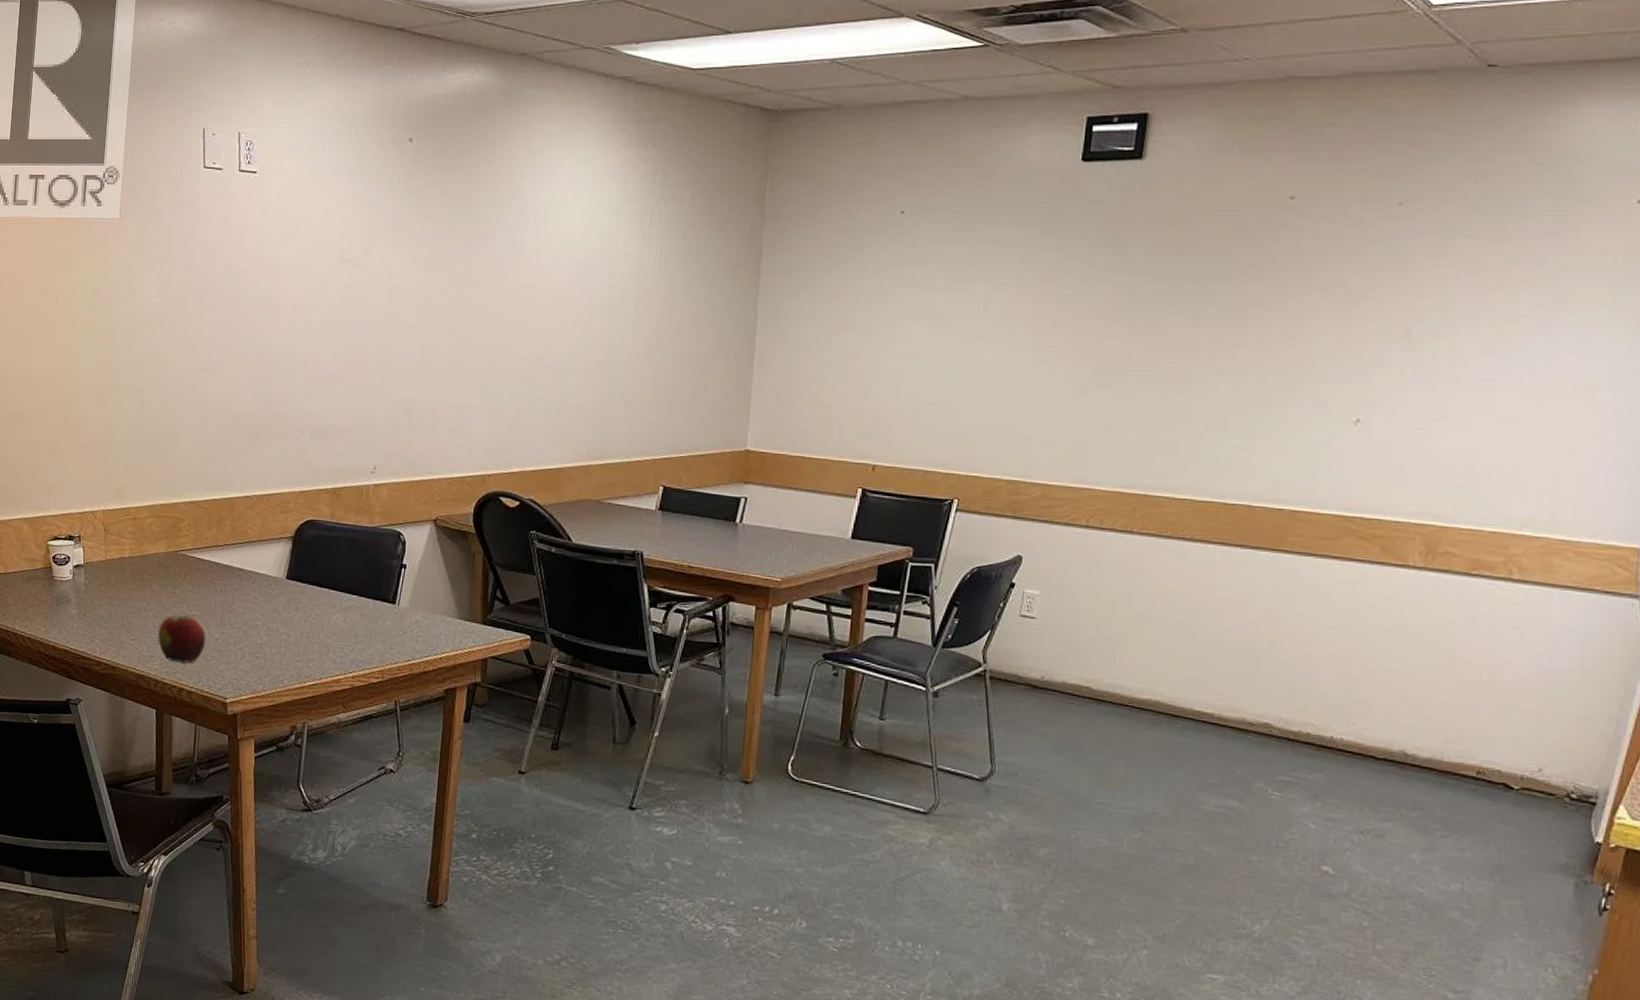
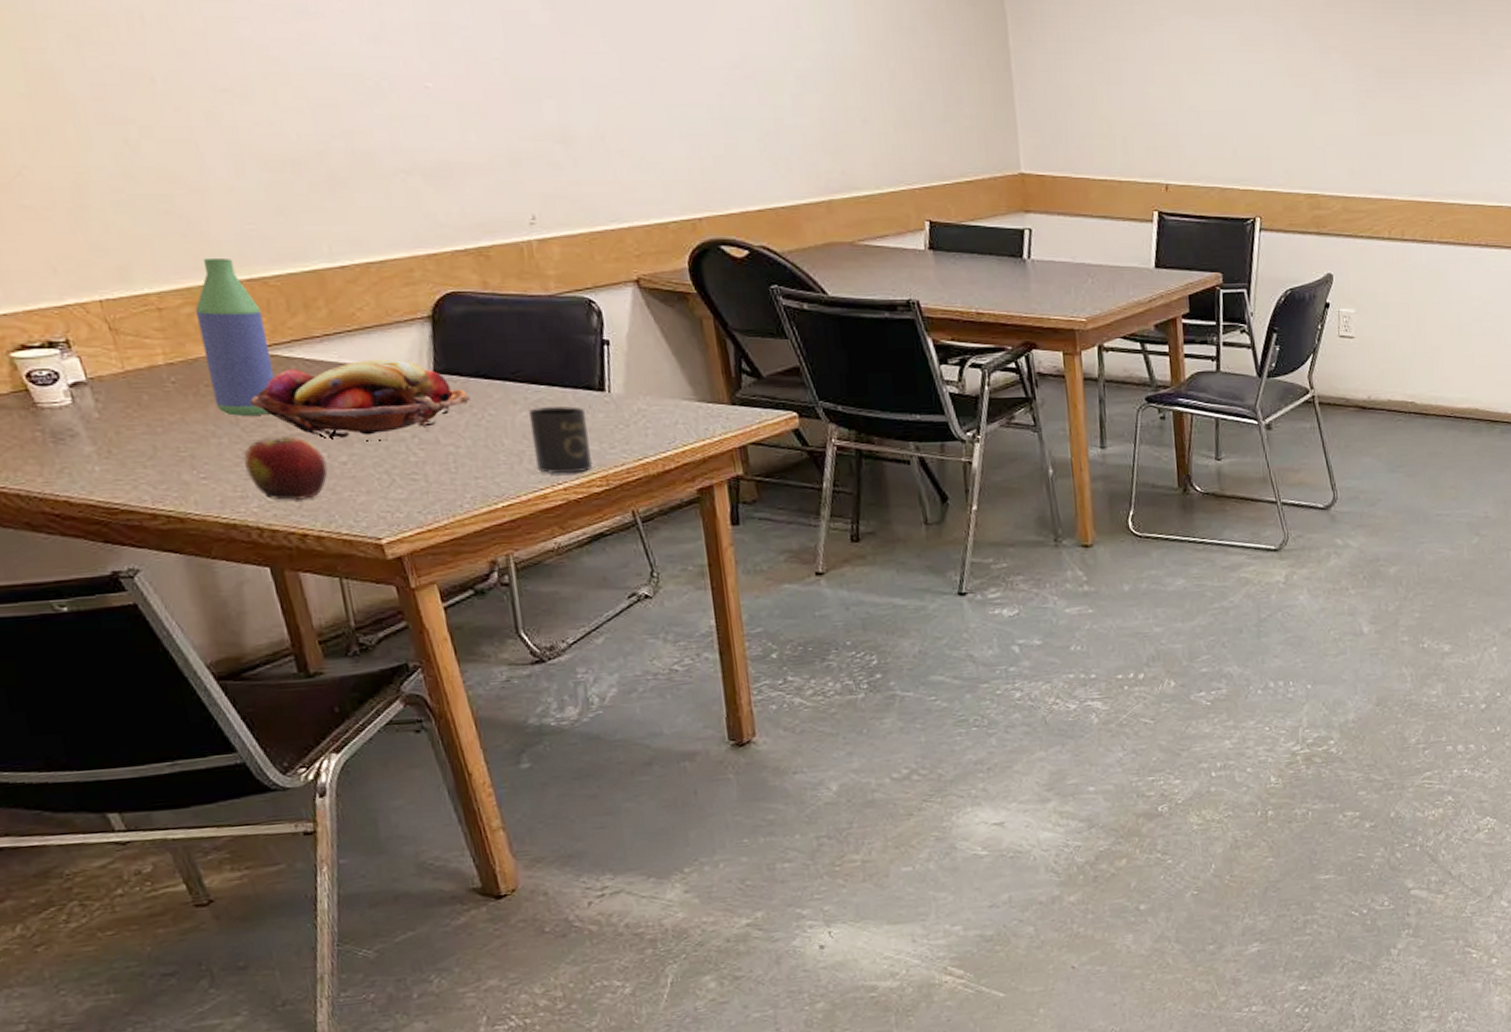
bottle: none [151,486,192,599] -> present [195,259,275,416]
fruit basket: none [170,565,305,626] -> present [249,360,470,442]
mug: none [337,612,378,666] -> present [529,406,592,475]

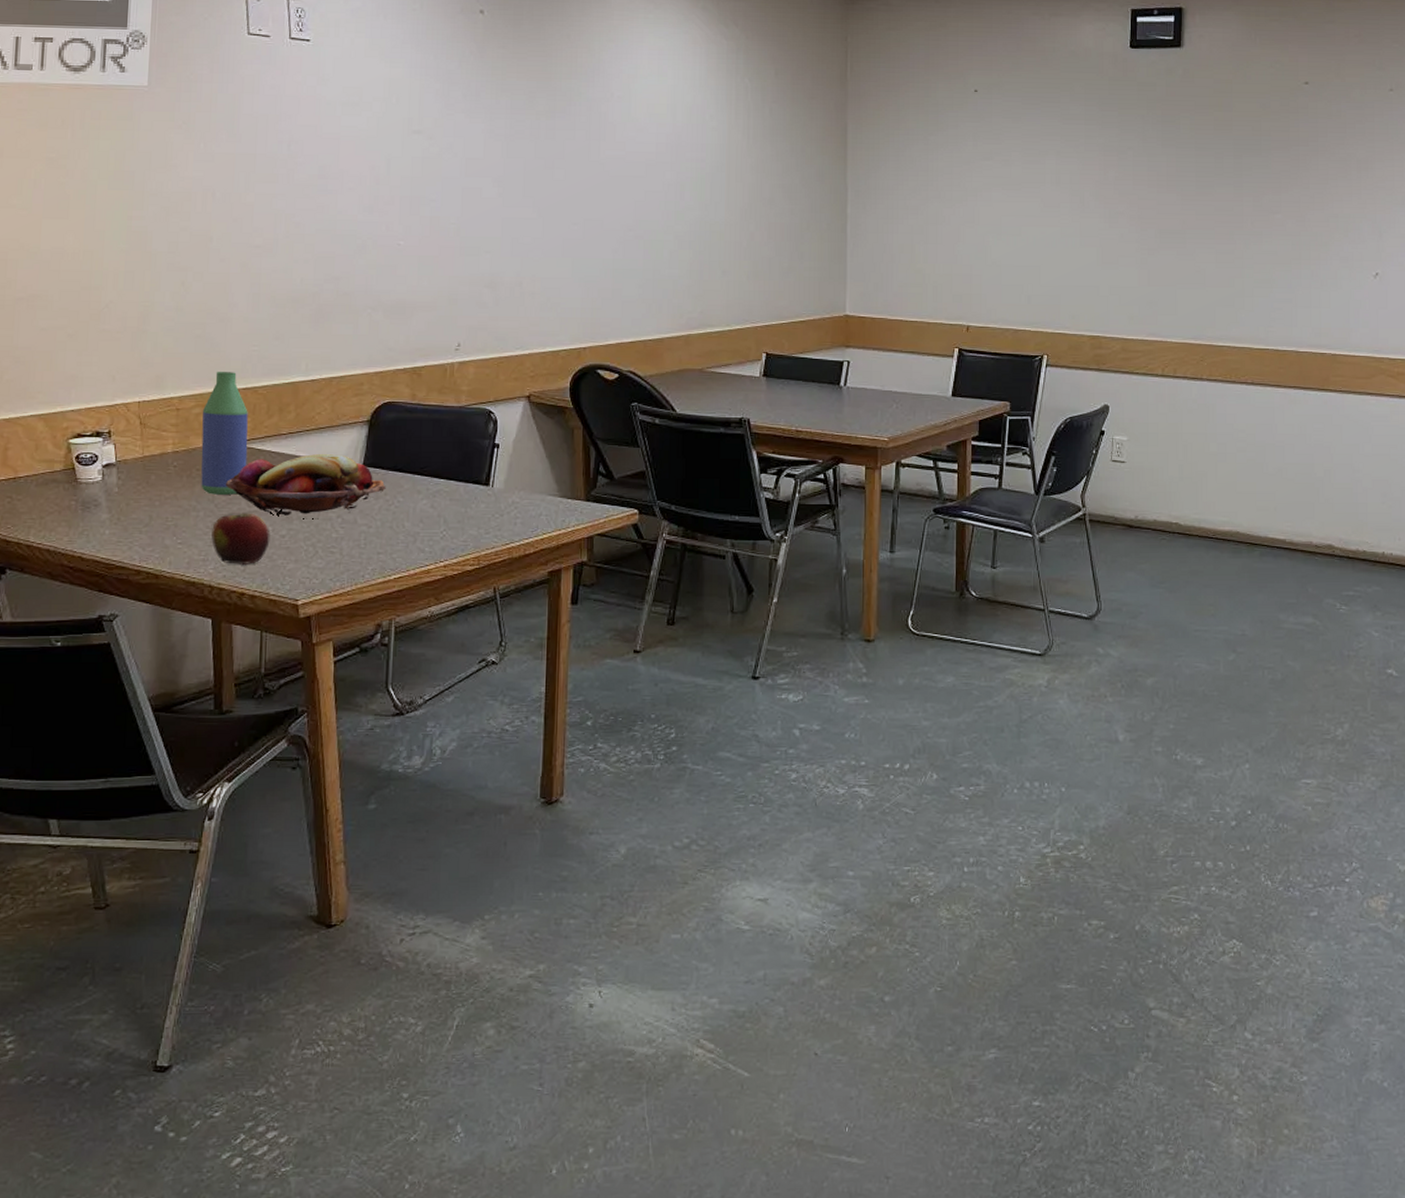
mug: present [529,406,592,475] -> none [426,497,470,553]

